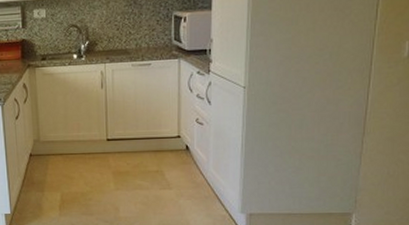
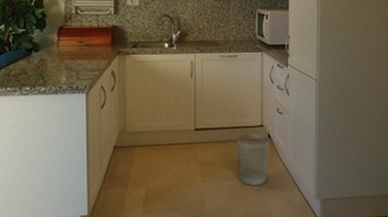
wastebasket: none [151,145,189,197] -> present [237,133,271,186]

